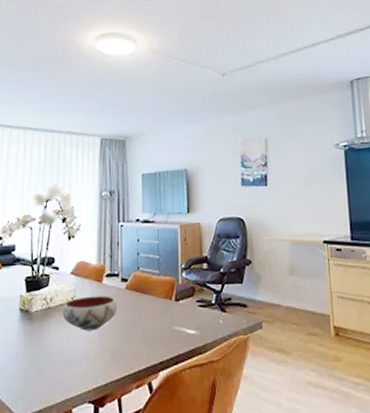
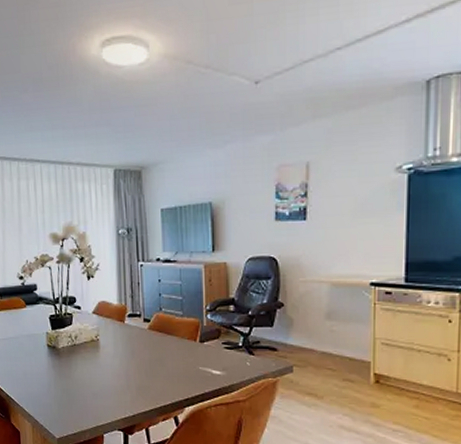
bowl: present [62,296,117,331] -> none [87,335,141,367]

